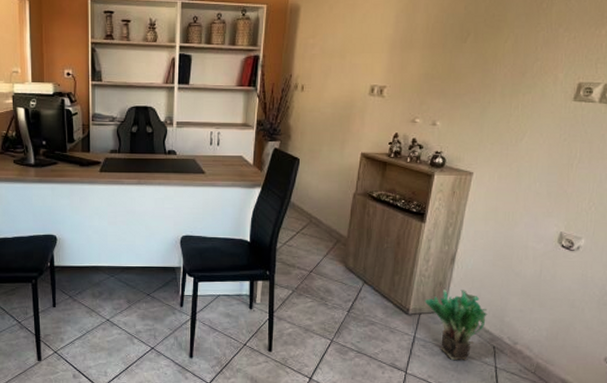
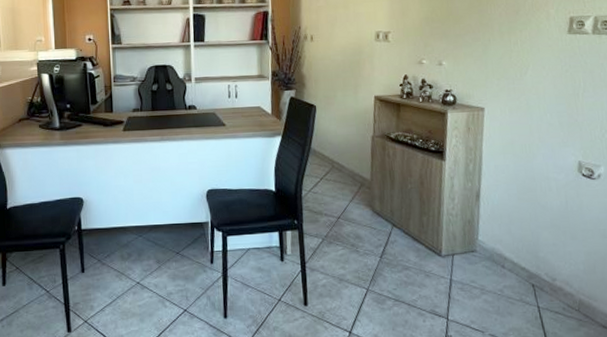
potted plant: present [424,289,488,361] -> none [455,226,521,303]

